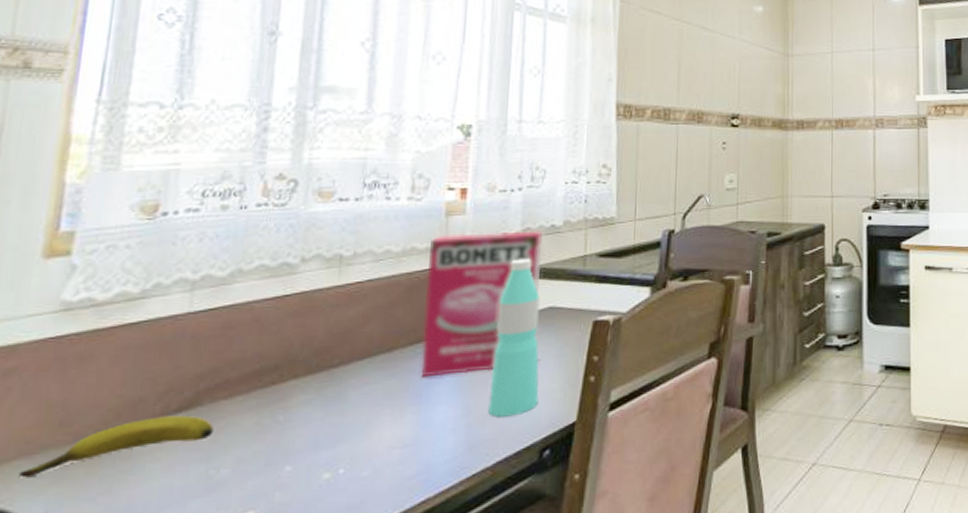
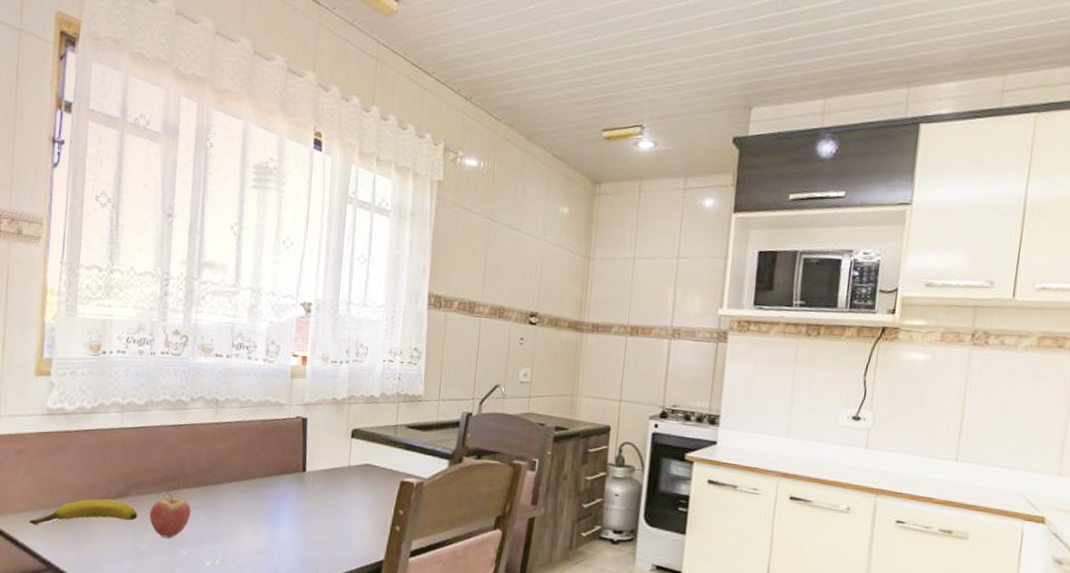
fruit: none [233,389,300,454] -> present [149,492,191,539]
cereal box: present [420,231,543,378] -> none [271,393,363,508]
water bottle: present [488,259,540,417] -> none [318,420,360,546]

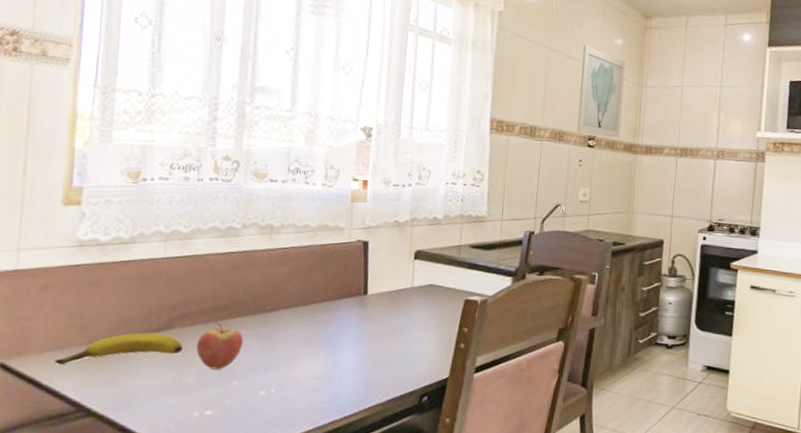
wall art: none [517,214,572,315] -> present [576,44,626,138]

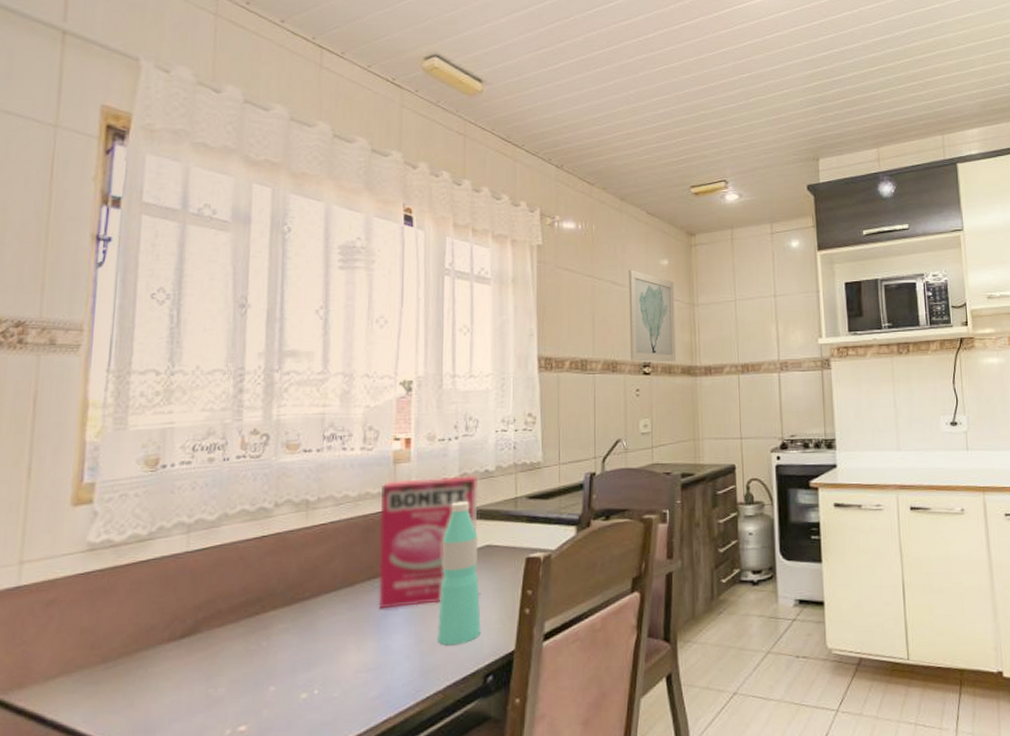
banana: present [55,332,183,365] -> none [61,640,211,693]
fruit: present [196,322,243,370] -> none [226,618,280,675]
cereal box: none [331,217,426,330] -> present [378,475,478,609]
water bottle: none [381,242,423,367] -> present [438,501,481,646]

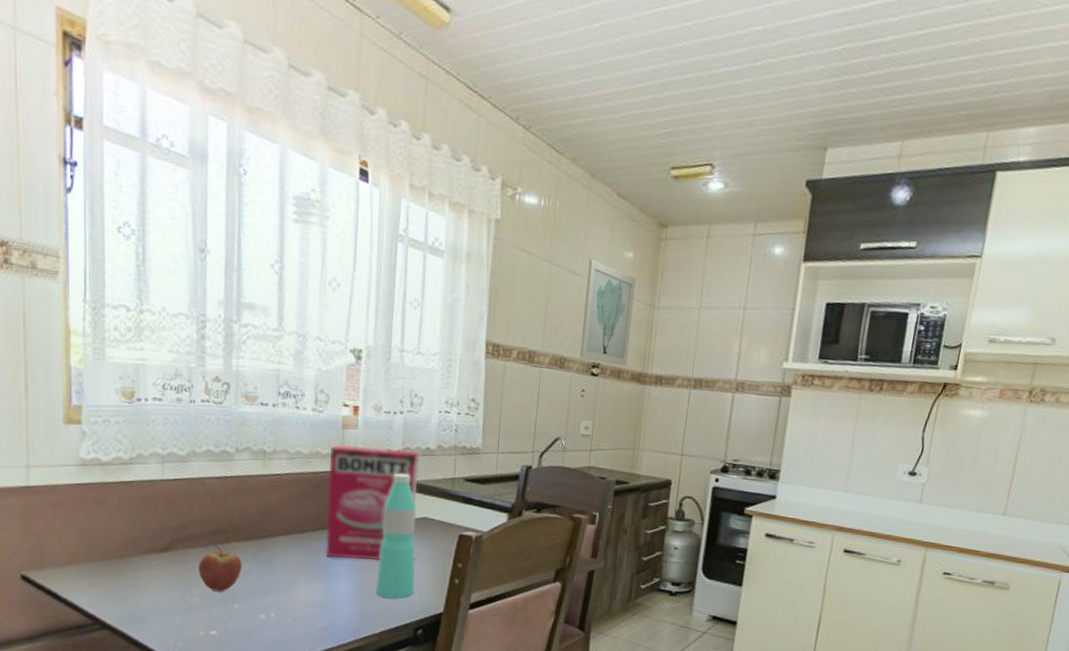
fruit: none [226,618,280,675] -> present [199,545,242,592]

